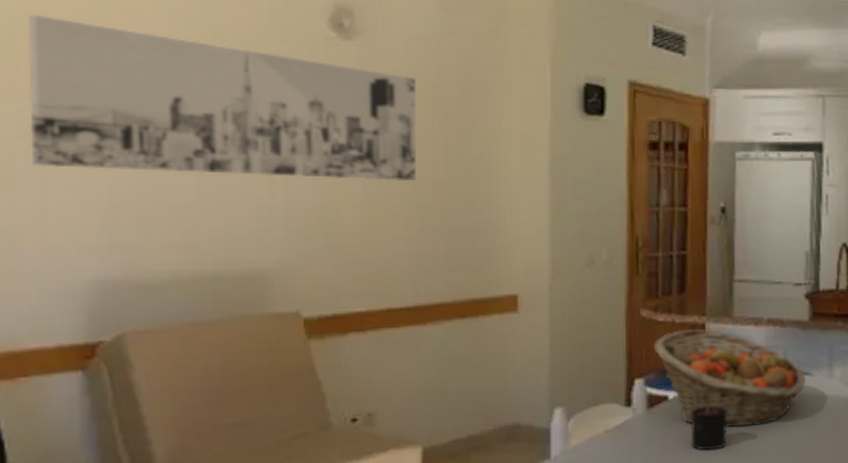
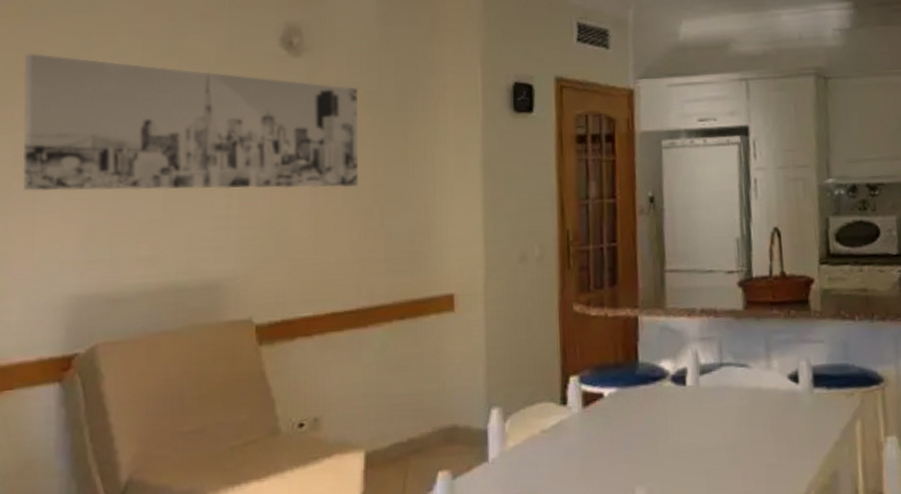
fruit basket: present [653,328,806,428] -> none [587,321,744,425]
candle: present [690,394,729,451] -> none [626,390,665,451]

